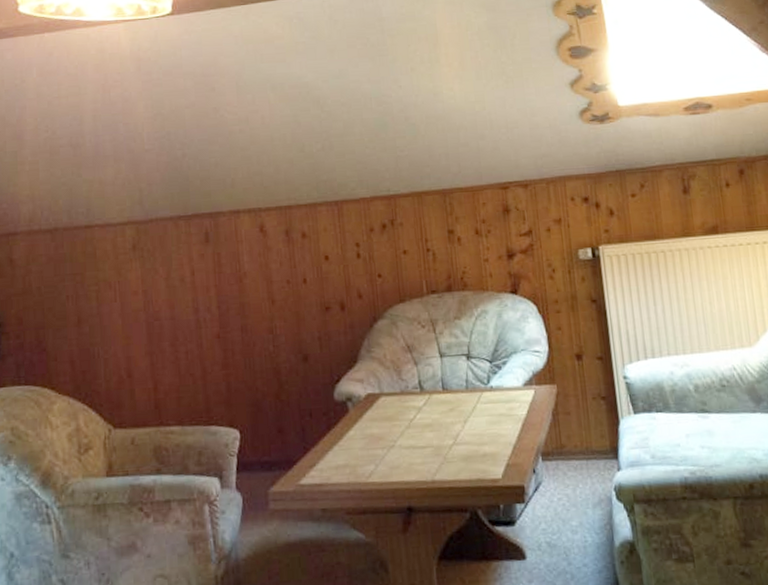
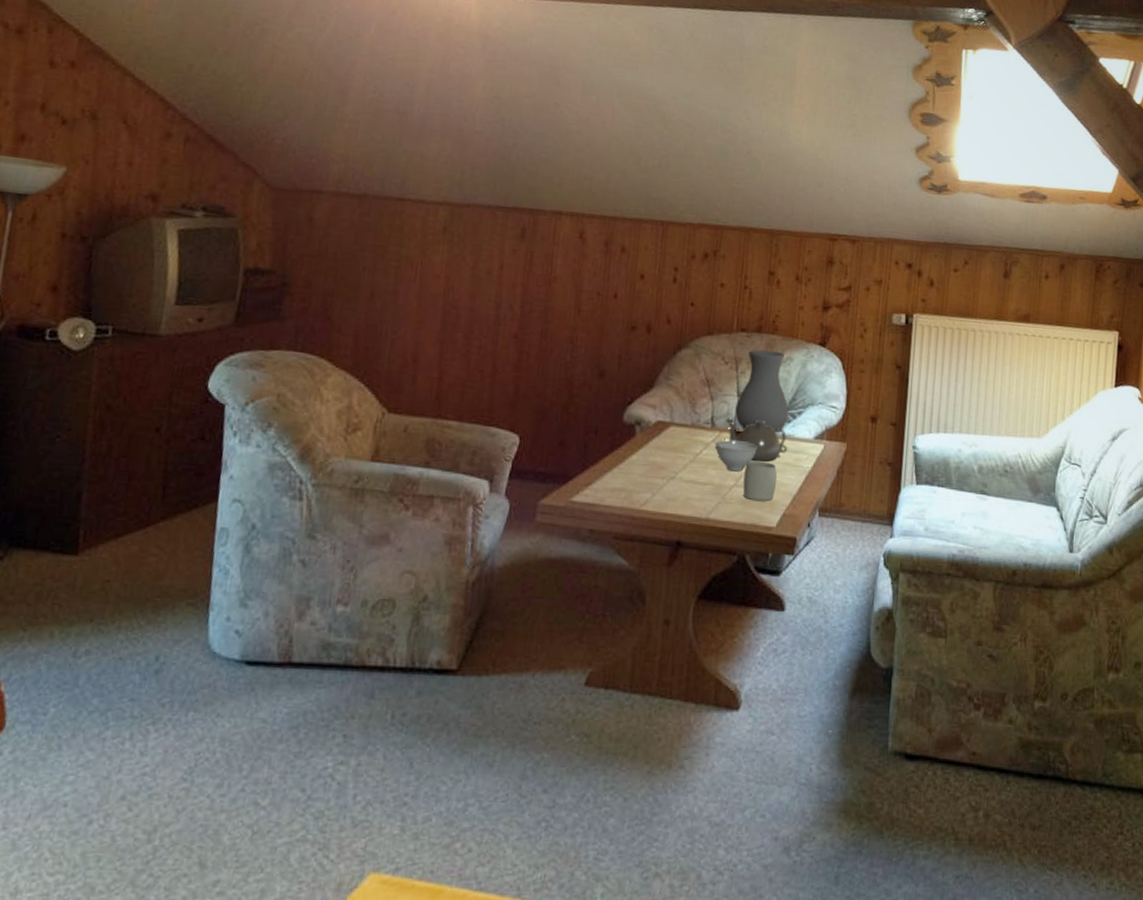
bowl: none [426,399,469,431] -> present [714,440,758,472]
teapot: none [432,375,500,417] -> present [725,419,788,462]
vase: none [440,306,494,388] -> present [735,349,789,433]
mug: none [460,416,495,456] -> present [743,460,778,502]

